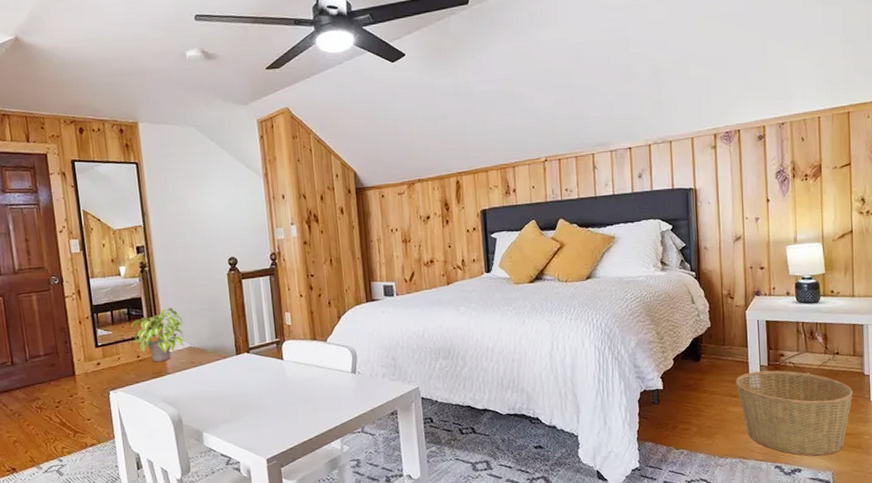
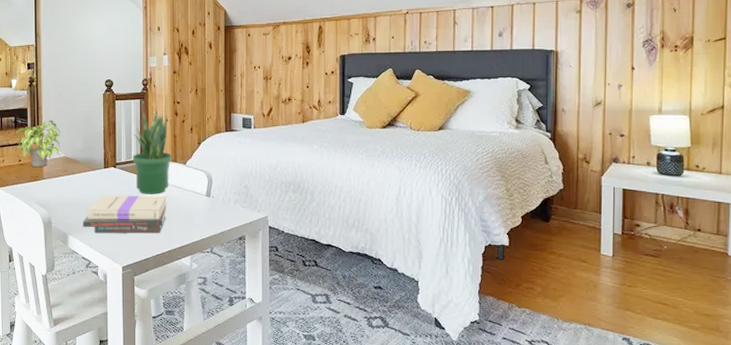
books: none [217,377,311,427] -> present [82,195,167,234]
planter: none [266,287,311,378] -> present [133,111,172,194]
basket: present [736,370,853,456] -> none [586,239,714,334]

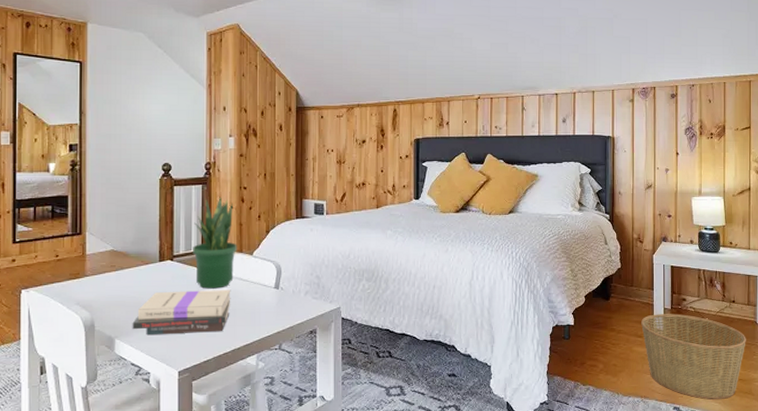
plant: present [15,120,63,168] -> none [51,209,111,263]
basket: none [586,239,714,334] -> present [641,313,746,400]

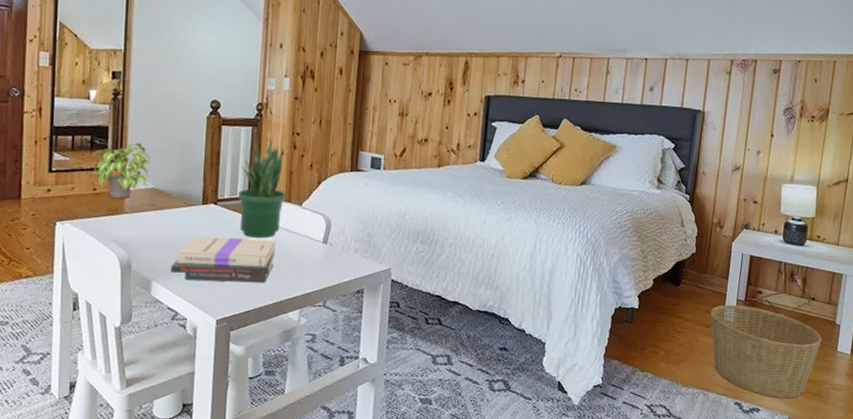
plant: none [51,209,111,263] -> present [89,143,153,199]

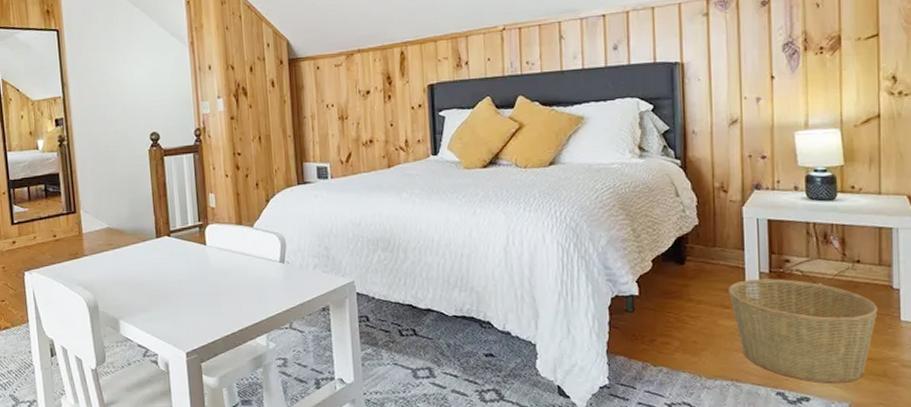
plant: present [89,143,153,199] -> none [47,185,104,243]
books: present [170,236,277,283] -> none [135,265,235,316]
planter: present [238,142,286,238] -> none [188,166,237,265]

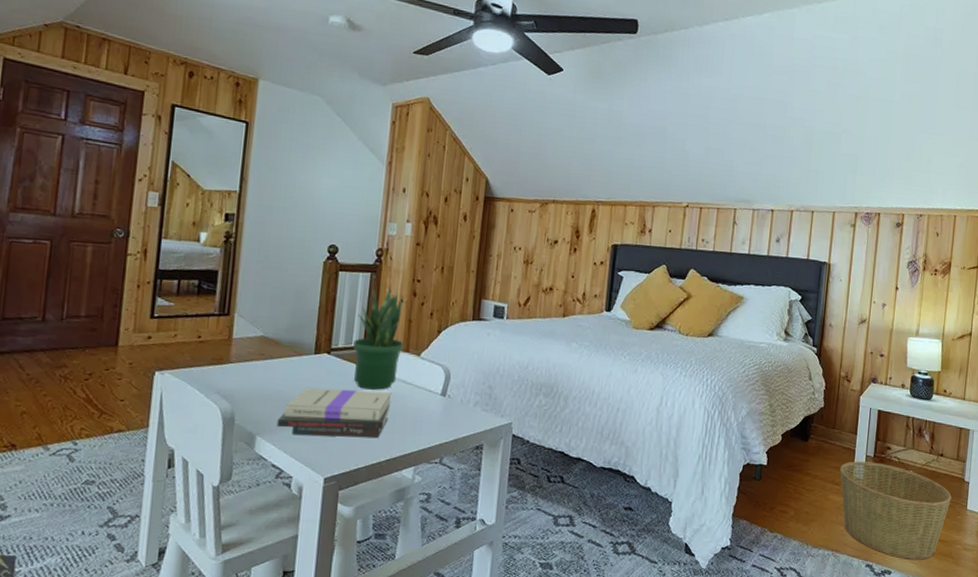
books: none [135,265,235,316] -> present [277,388,392,438]
planter: none [188,166,237,265] -> present [353,289,404,390]

